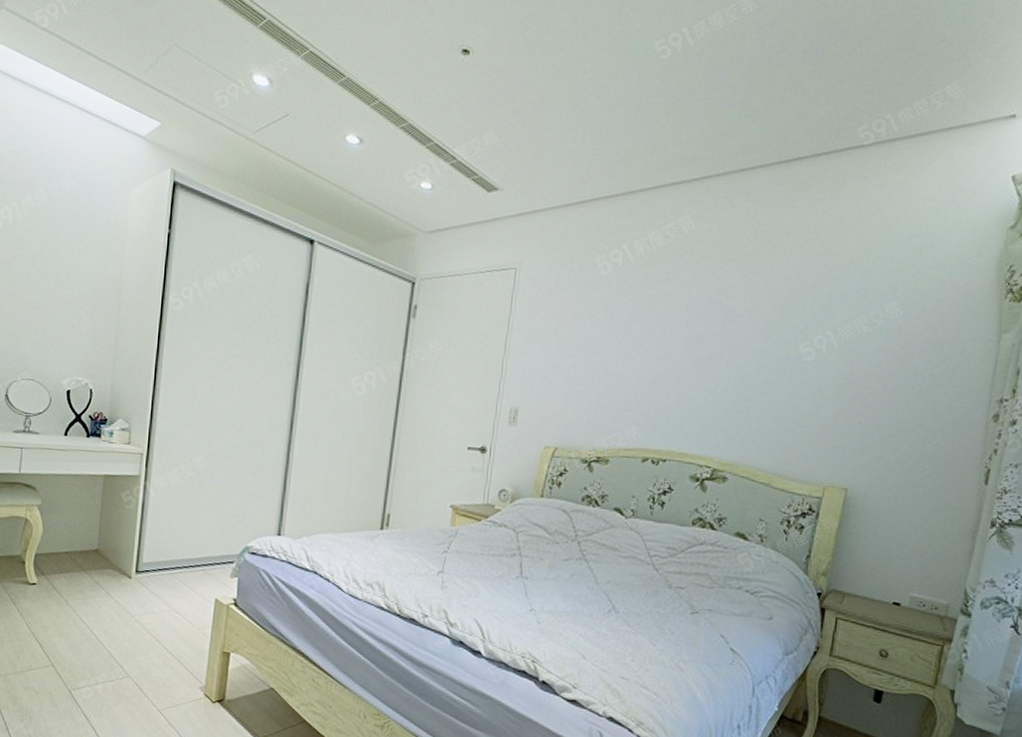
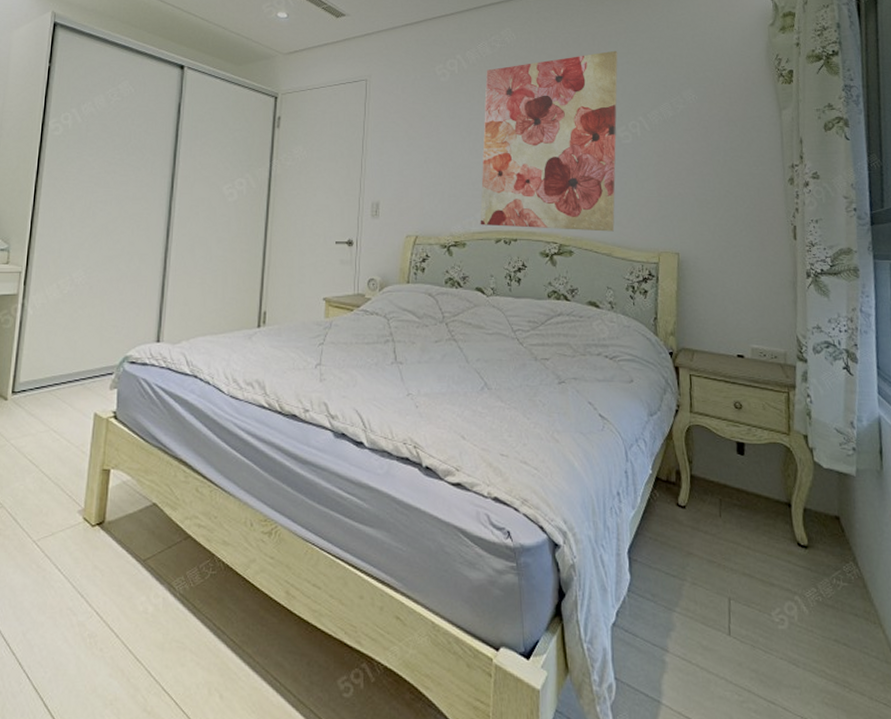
wall art: none [627,249,815,460] -> present [480,50,618,232]

